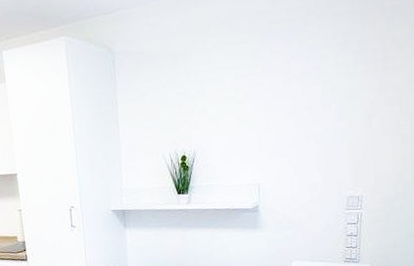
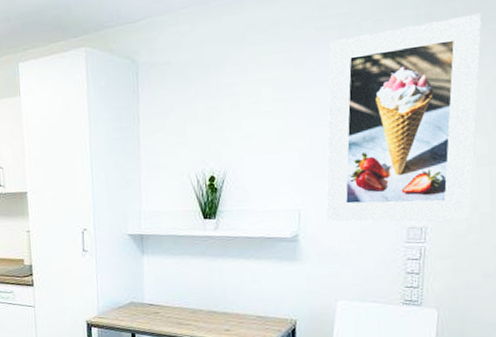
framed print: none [281,10,404,194] -> present [325,13,481,222]

